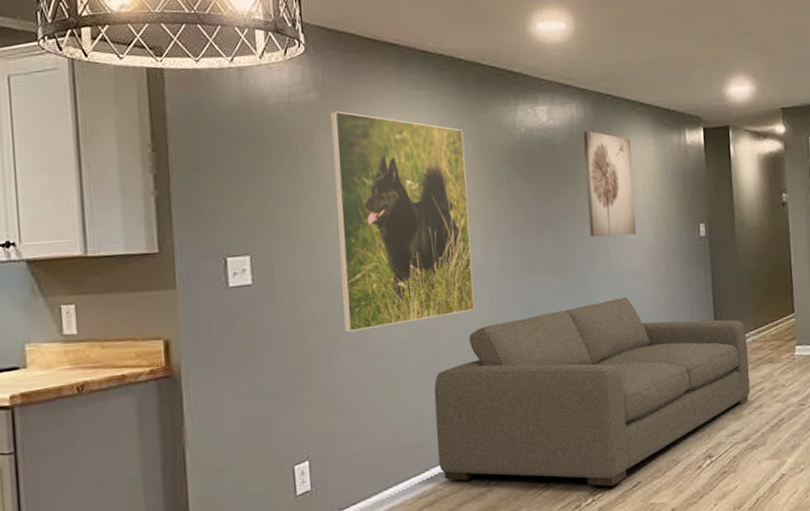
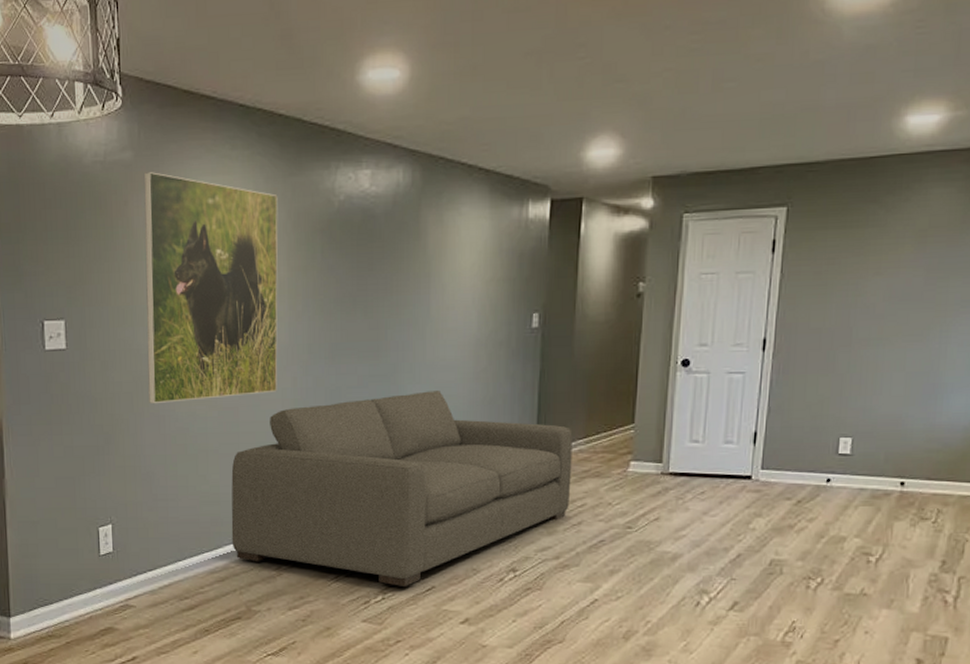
wall art: present [583,130,636,237] -> none [406,199,461,322]

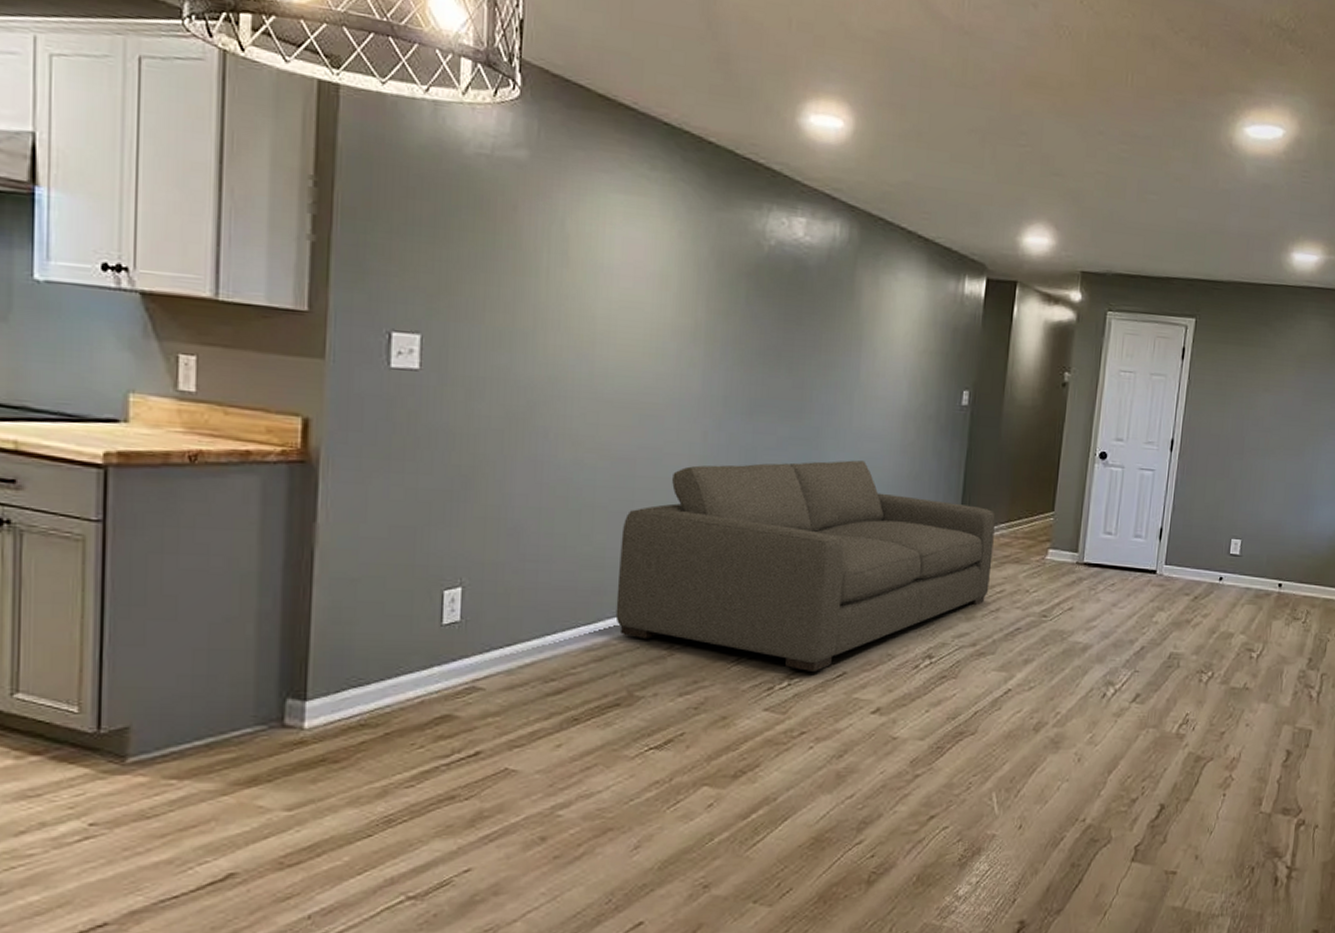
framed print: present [143,172,278,403] -> none [524,177,701,447]

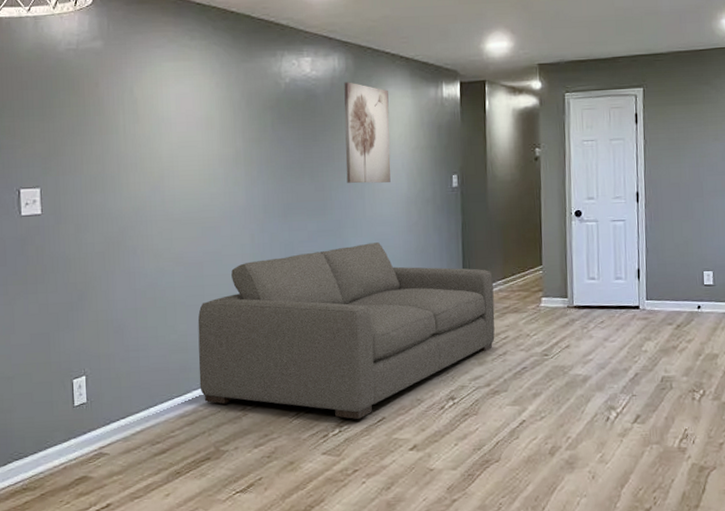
wall art: none [833,256,898,389] -> present [344,82,391,184]

